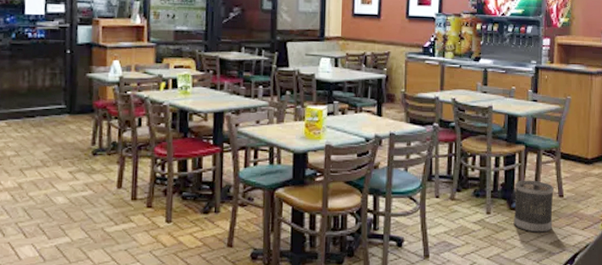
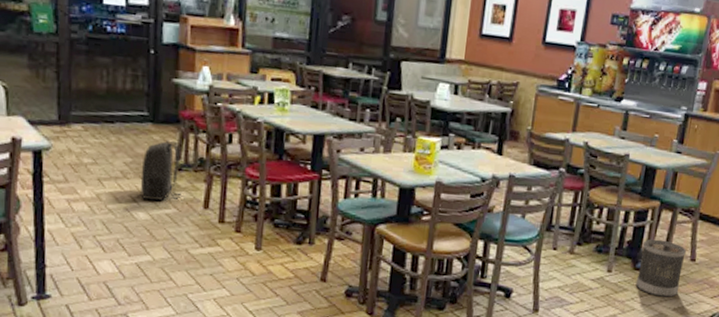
backpack: none [58,128,96,185] -> present [140,140,181,202]

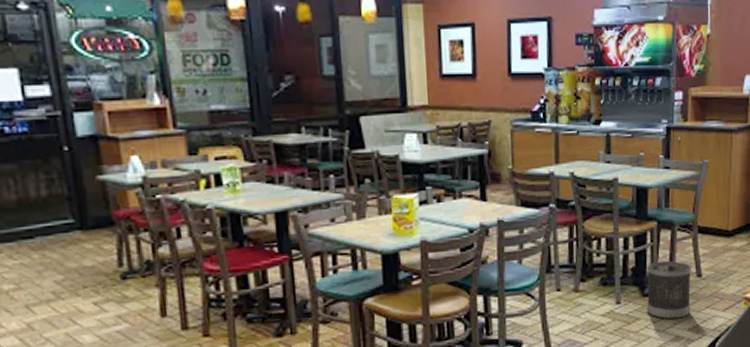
backpack: present [140,140,181,202] -> none [77,247,131,320]

